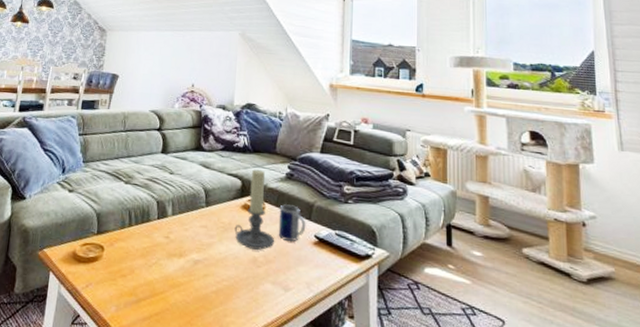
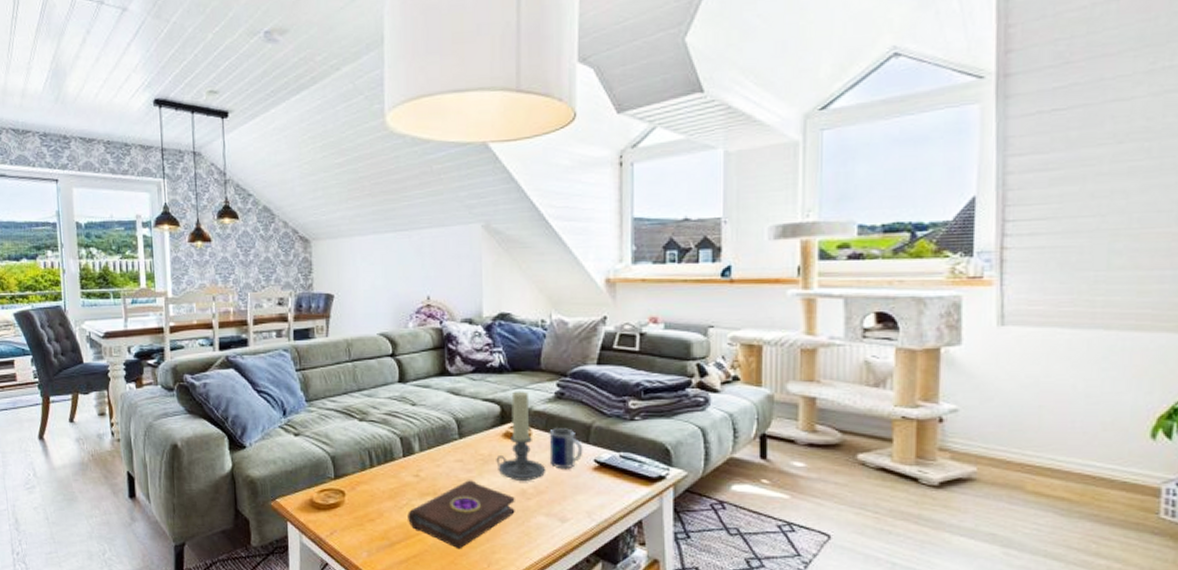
book: none [155,245,247,310] -> present [408,480,515,550]

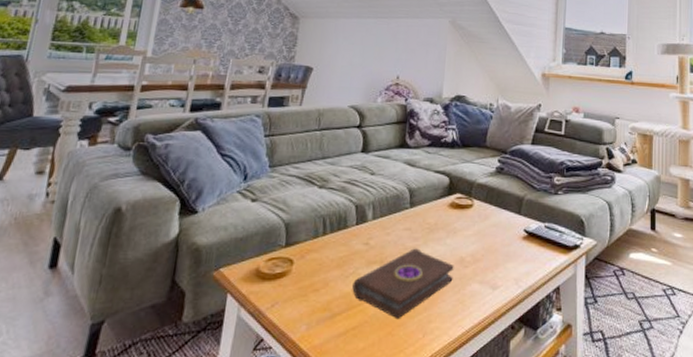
candle holder: present [496,391,546,481] -> none [441,165,484,249]
mug: present [549,428,583,468] -> none [487,200,516,237]

